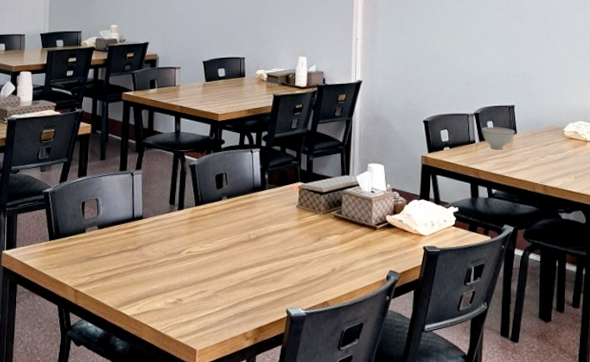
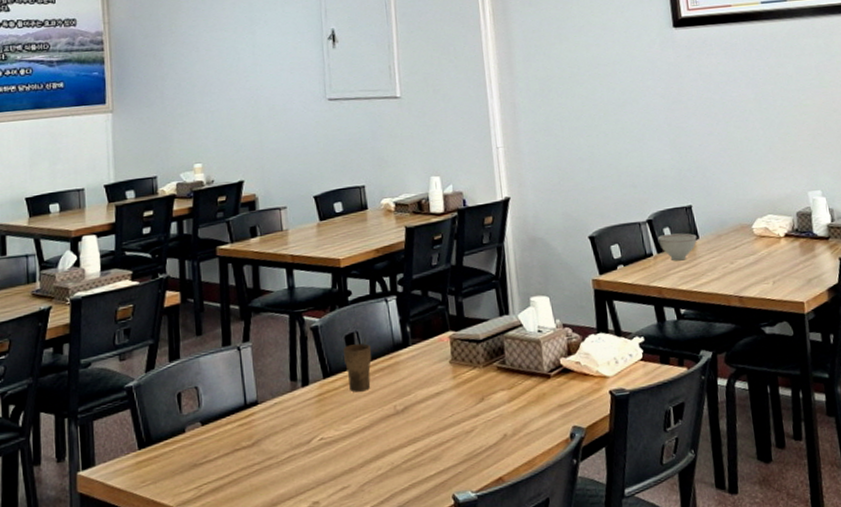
cup: none [213,179,236,221] -> present [343,338,372,393]

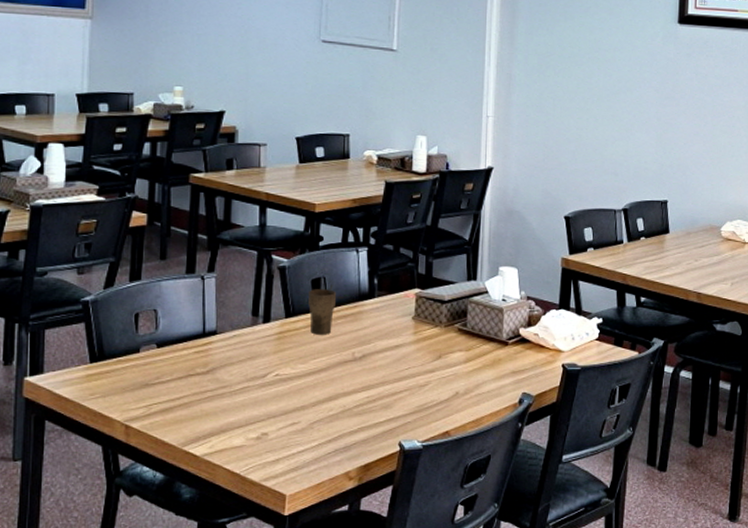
bowl: present [657,233,697,261] -> none [630,225,668,252]

